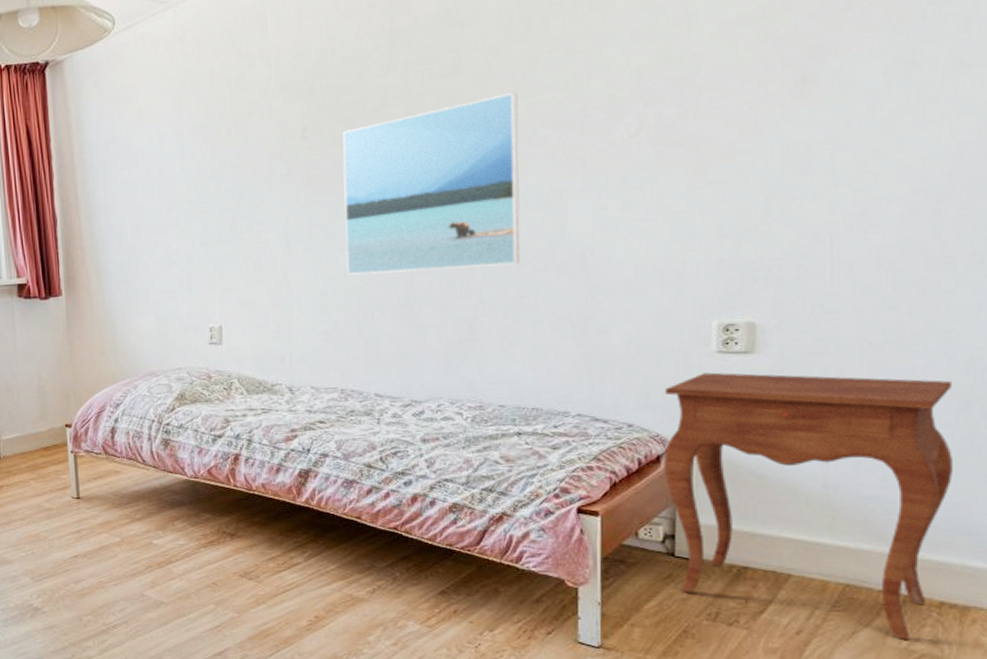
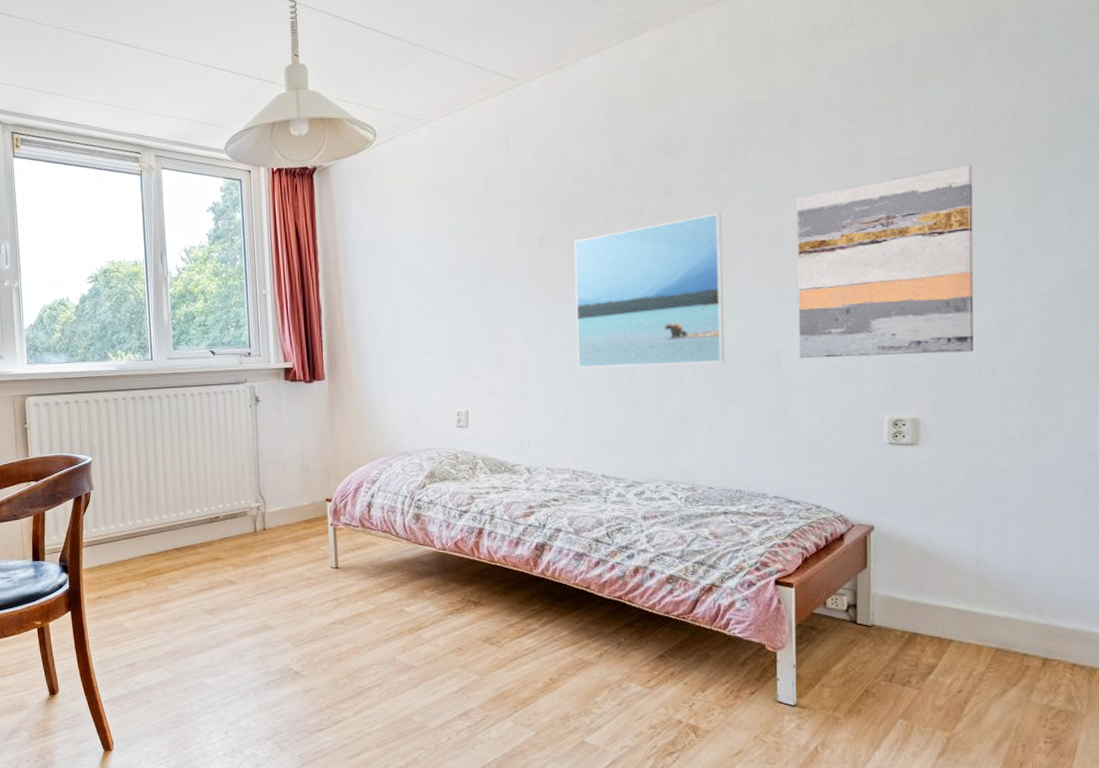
wall art: none [608,20,831,256] -> present [796,164,974,358]
side table: present [664,372,953,641] -> none [846,461,1079,698]

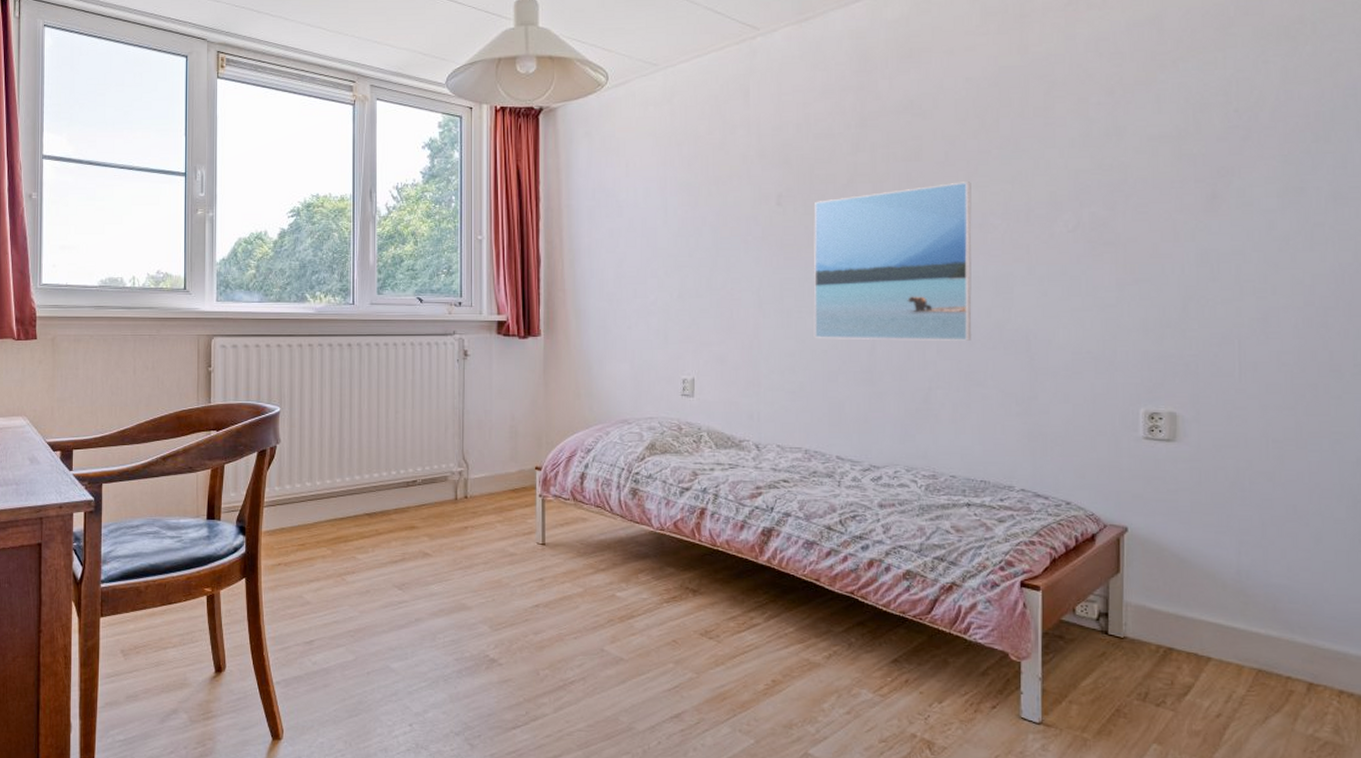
wall art: present [796,164,974,358] -> none [1049,146,1235,343]

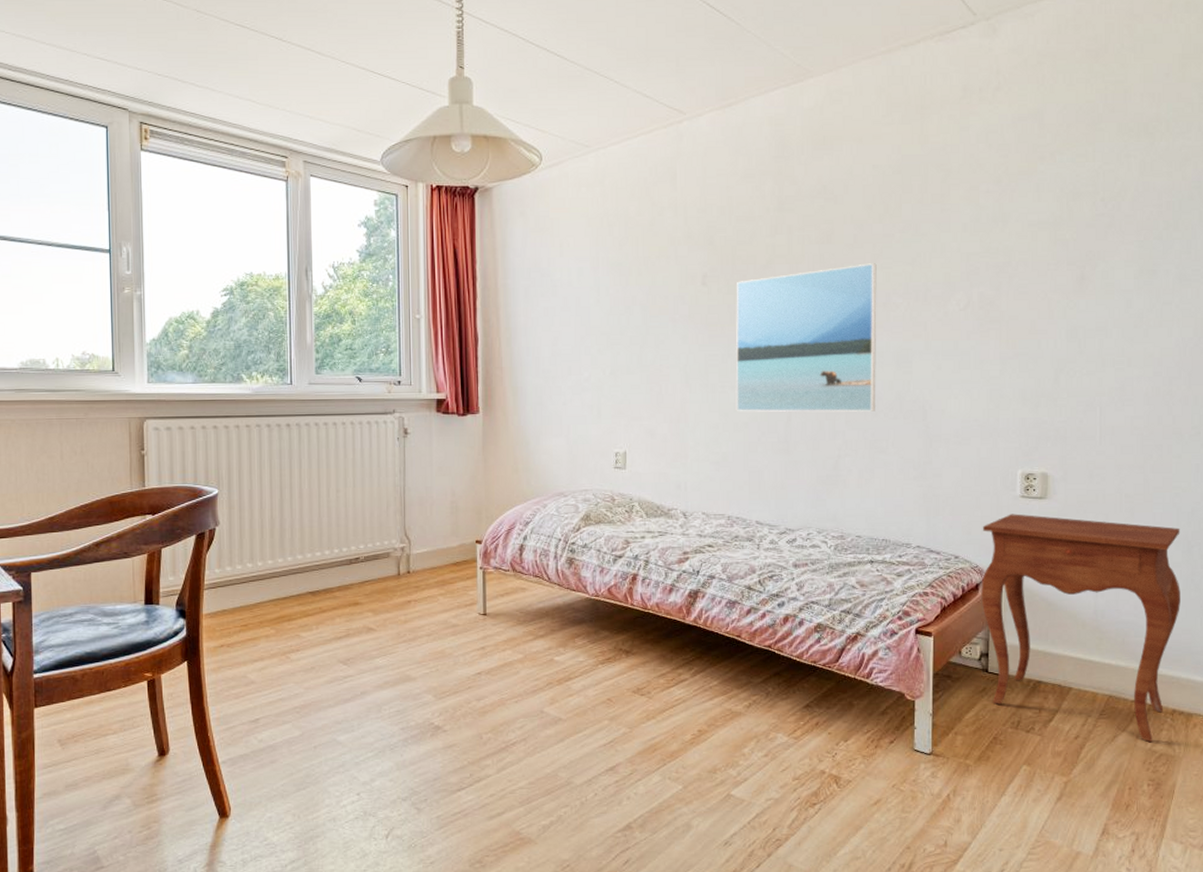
side table: none [1098,457,1346,728] -> present [981,514,1180,743]

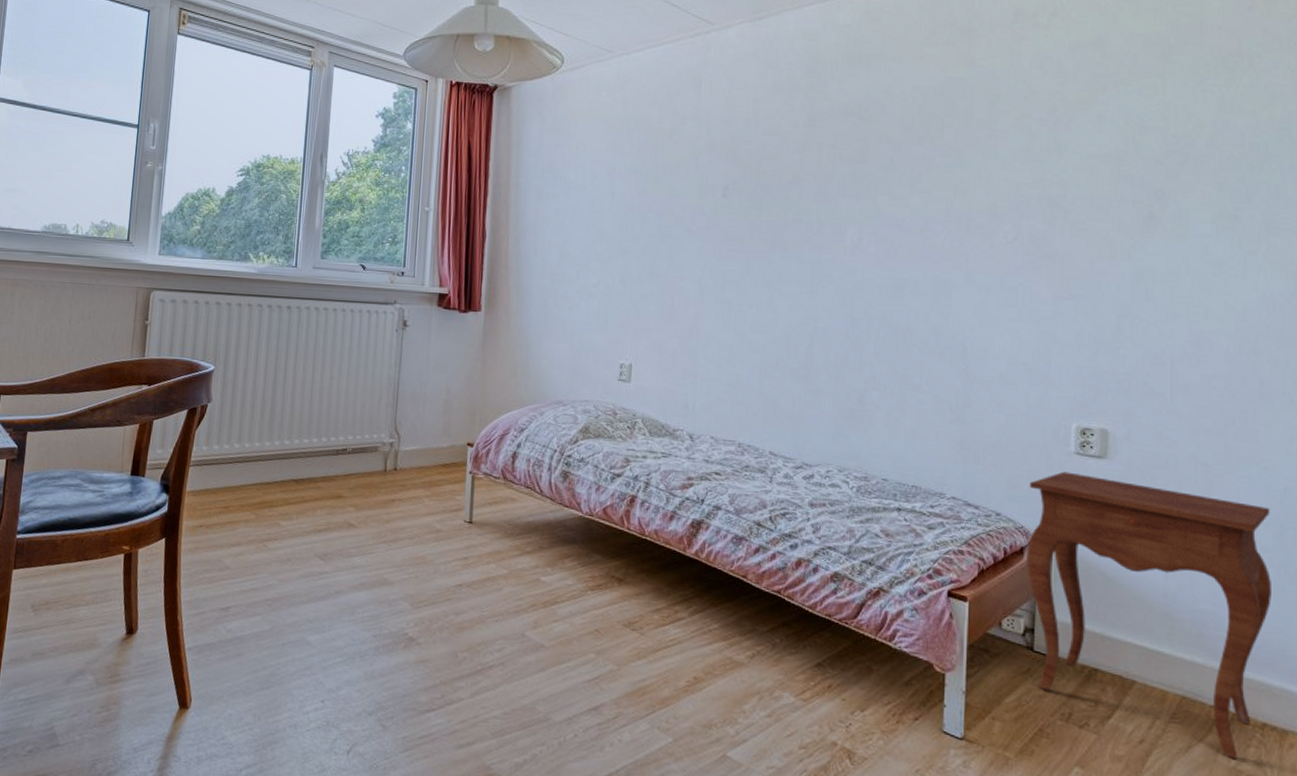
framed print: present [736,263,877,412] -> none [753,186,914,344]

